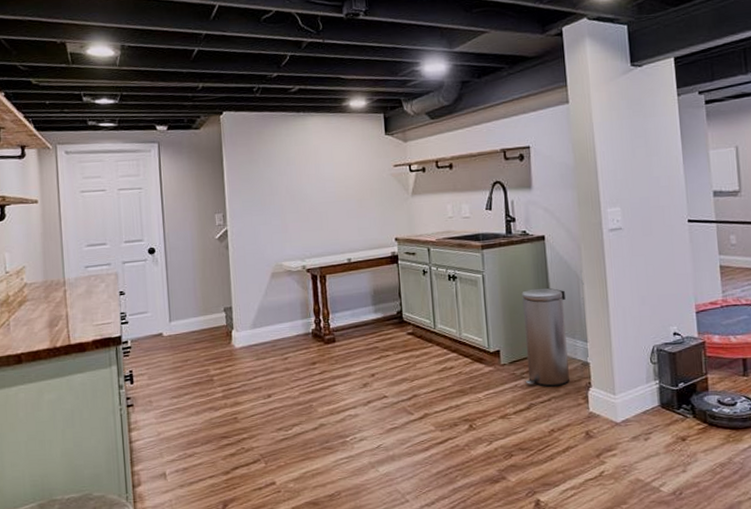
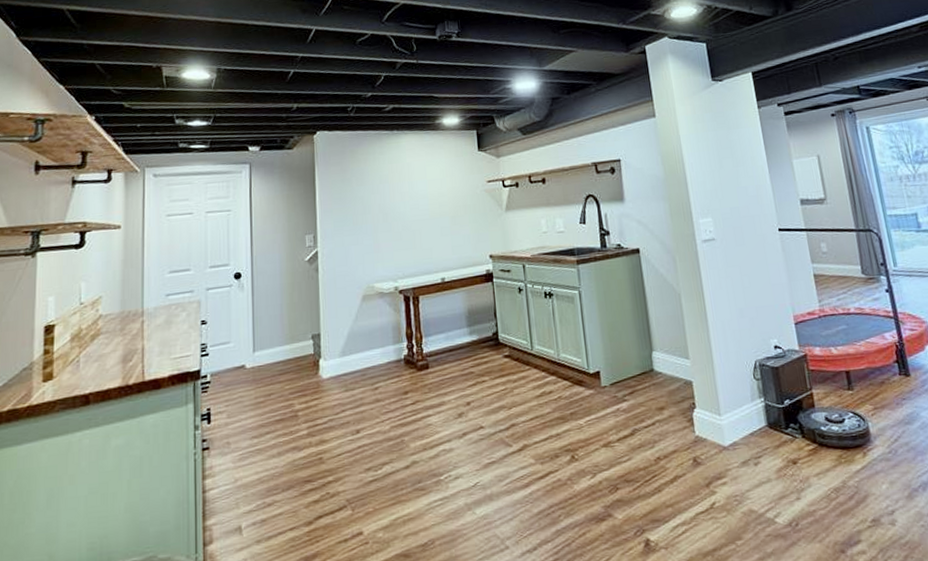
pedal bin: present [522,288,570,387] -> none [619,302,673,410]

